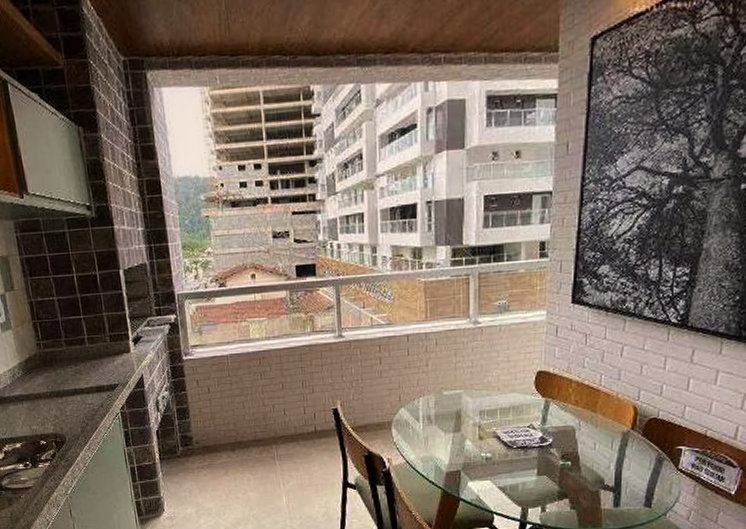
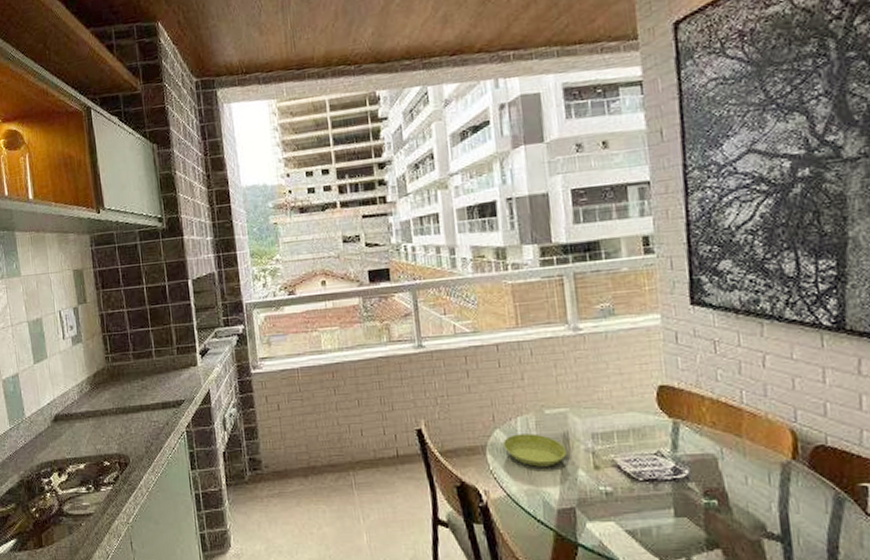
saucer: none [406,411,459,439] -> present [502,433,567,467]

